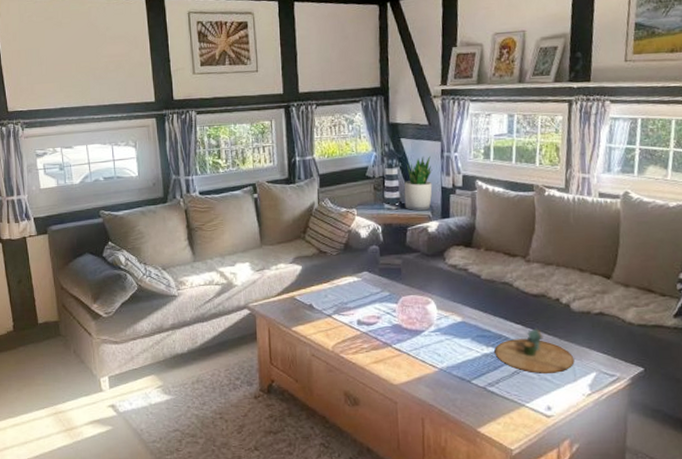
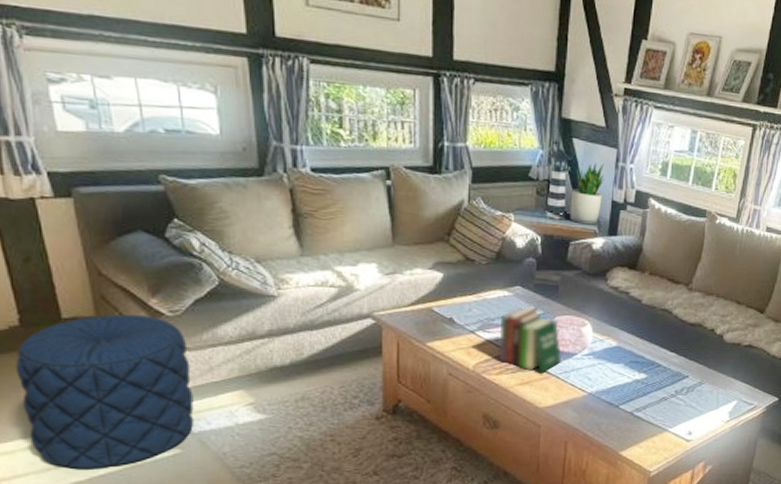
pouf: none [10,317,121,442] -> present [15,314,195,469]
books: none [352,288,411,353] -> present [499,305,563,375]
decorative tray: present [494,328,575,375] -> none [646,357,720,402]

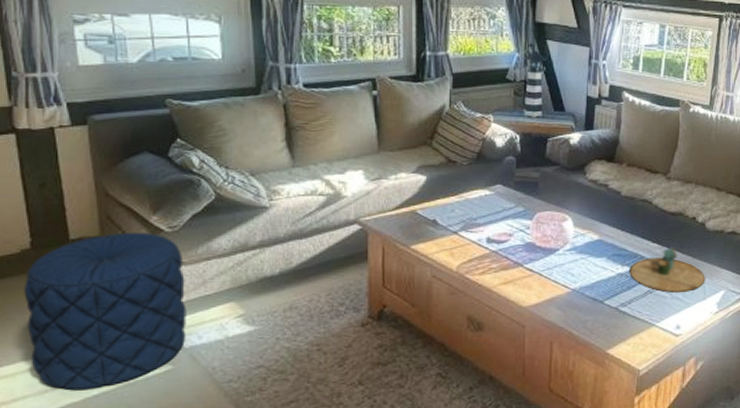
books: present [499,305,563,375] -> none [481,203,545,273]
planter: present [569,163,605,225] -> none [546,62,579,121]
decorative tray: none [646,357,720,402] -> present [629,247,705,294]

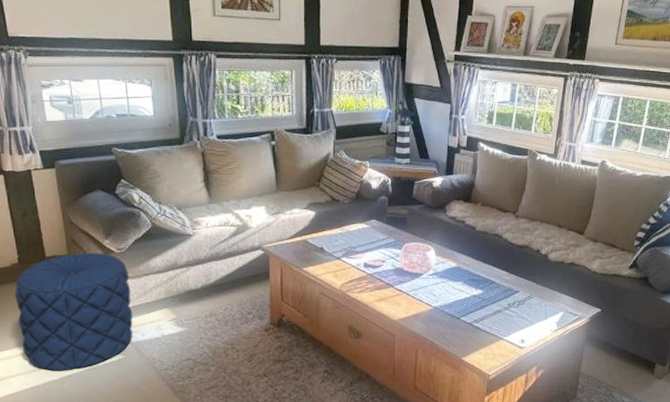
decorative tray: present [629,247,705,294] -> none [482,274,547,313]

